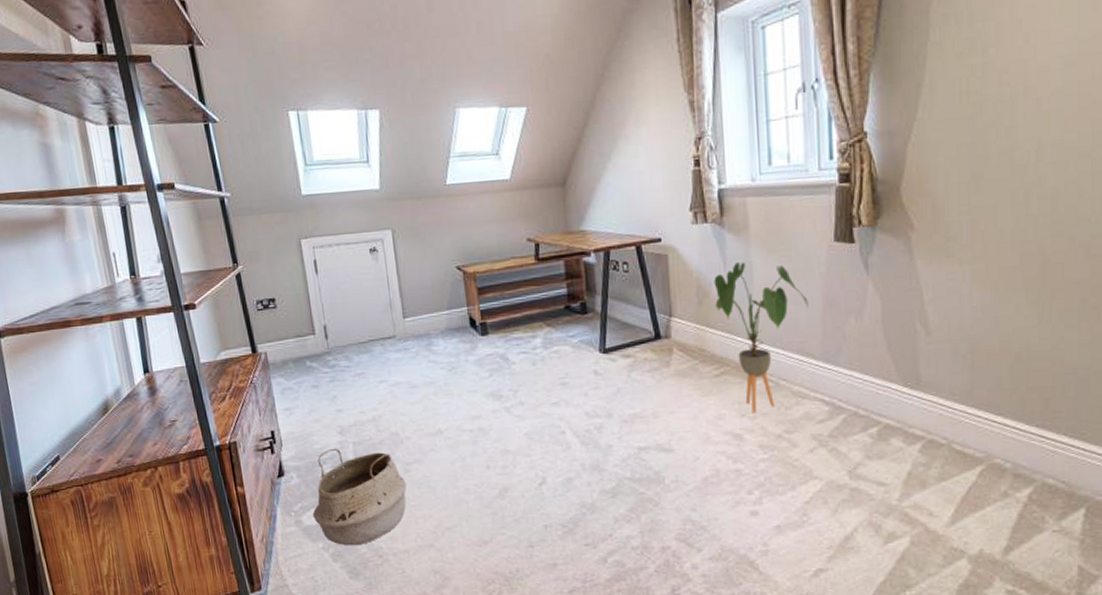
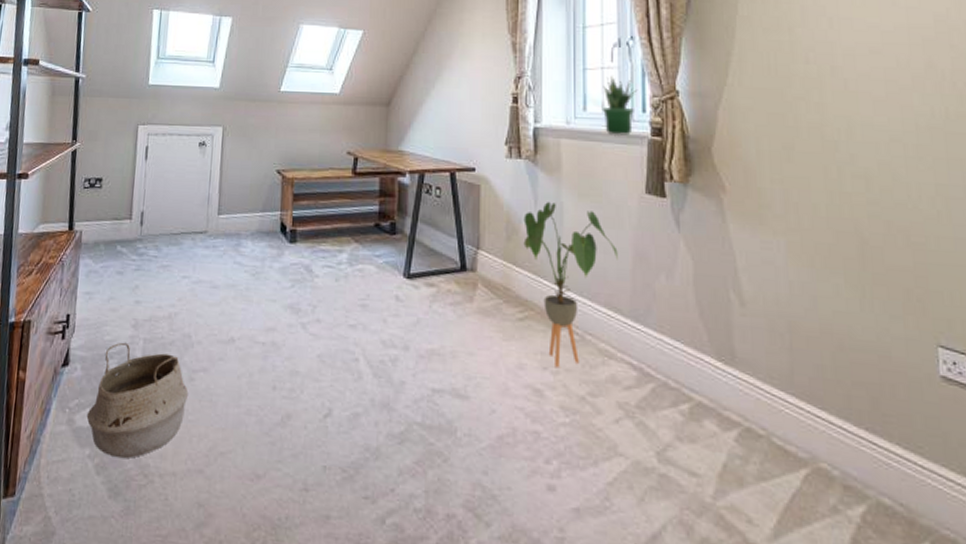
planter: none [788,124,825,188] -> present [603,75,638,137]

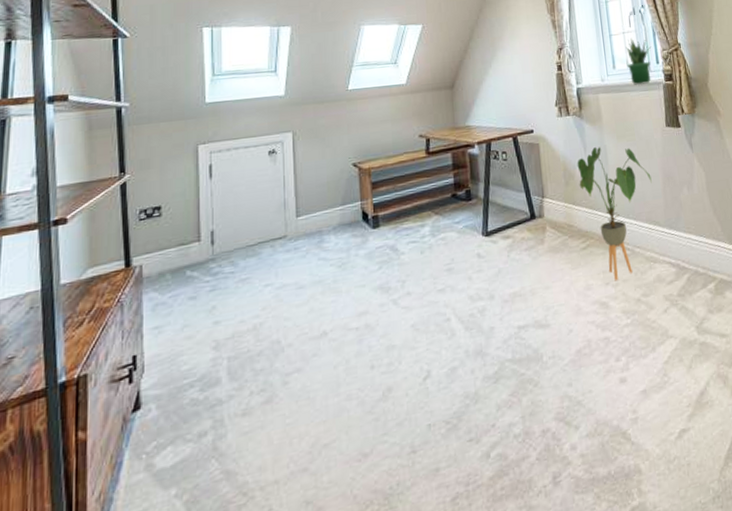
woven basket: present [86,342,189,459] -> none [168,364,284,488]

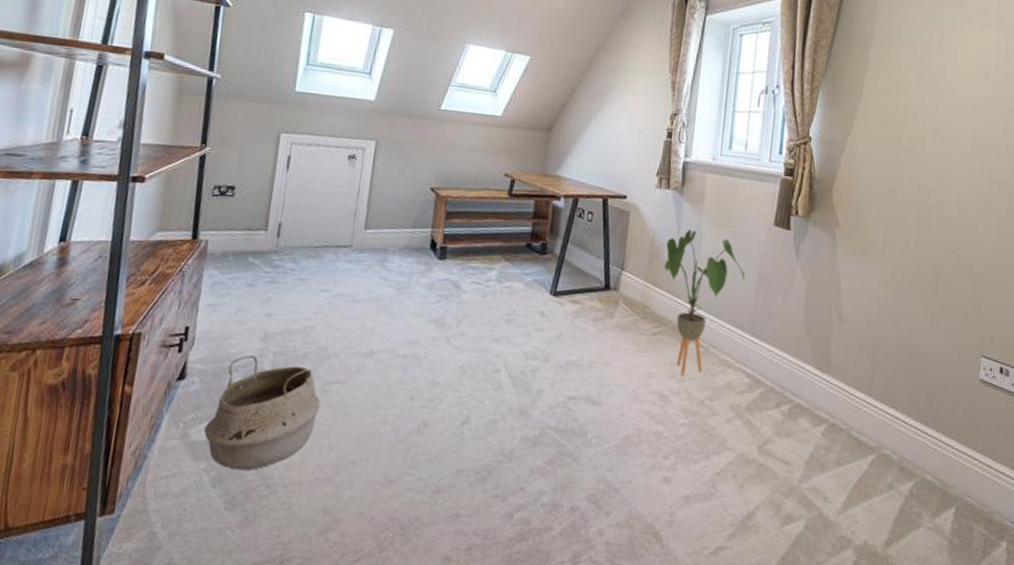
woven basket: none [168,364,284,488] -> present [203,355,321,471]
planter: present [625,37,652,86] -> none [746,119,778,174]

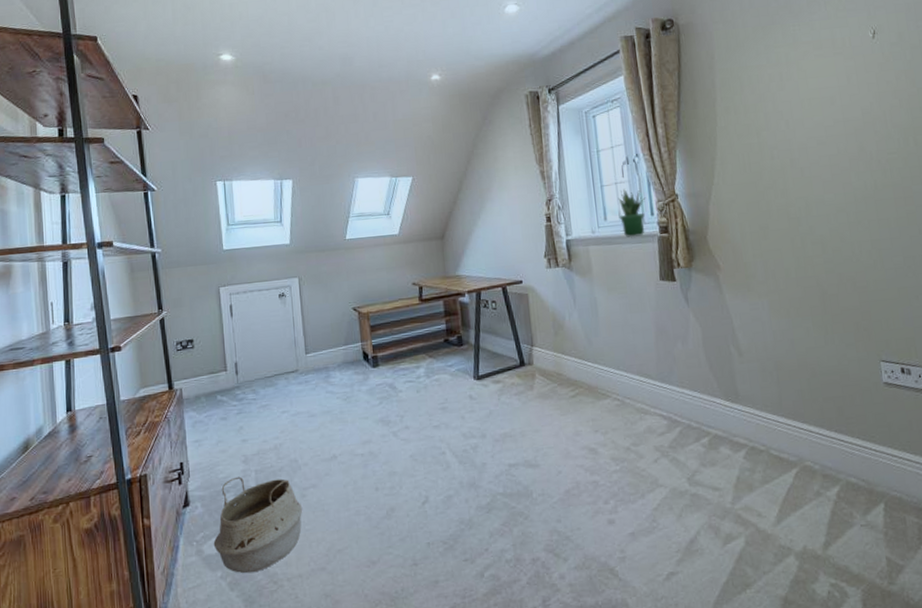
house plant: present [664,230,745,375] -> none [566,299,644,428]
planter: none [746,119,778,174] -> present [618,188,646,238]

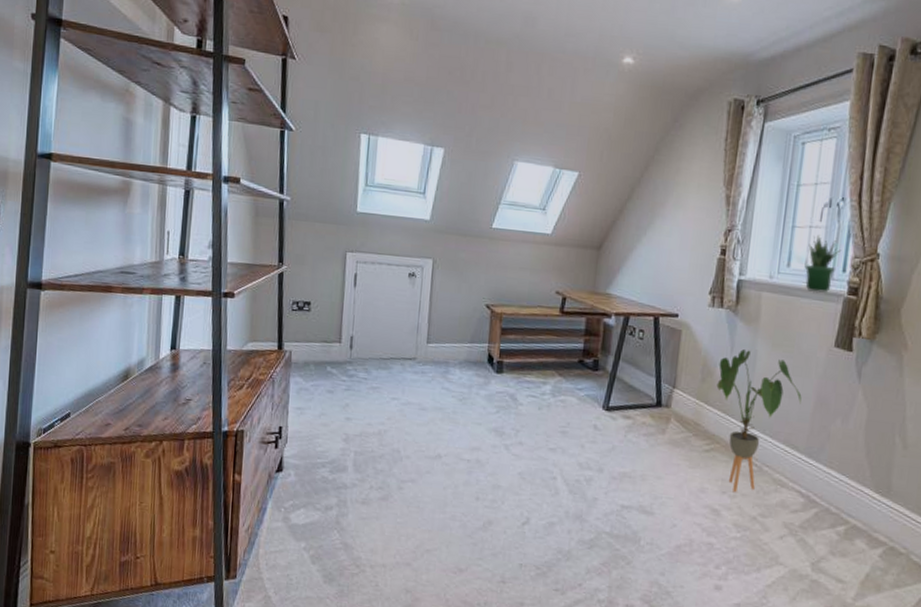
woven basket: present [213,476,303,574] -> none [301,453,398,552]
house plant: none [566,299,644,428] -> present [716,349,802,492]

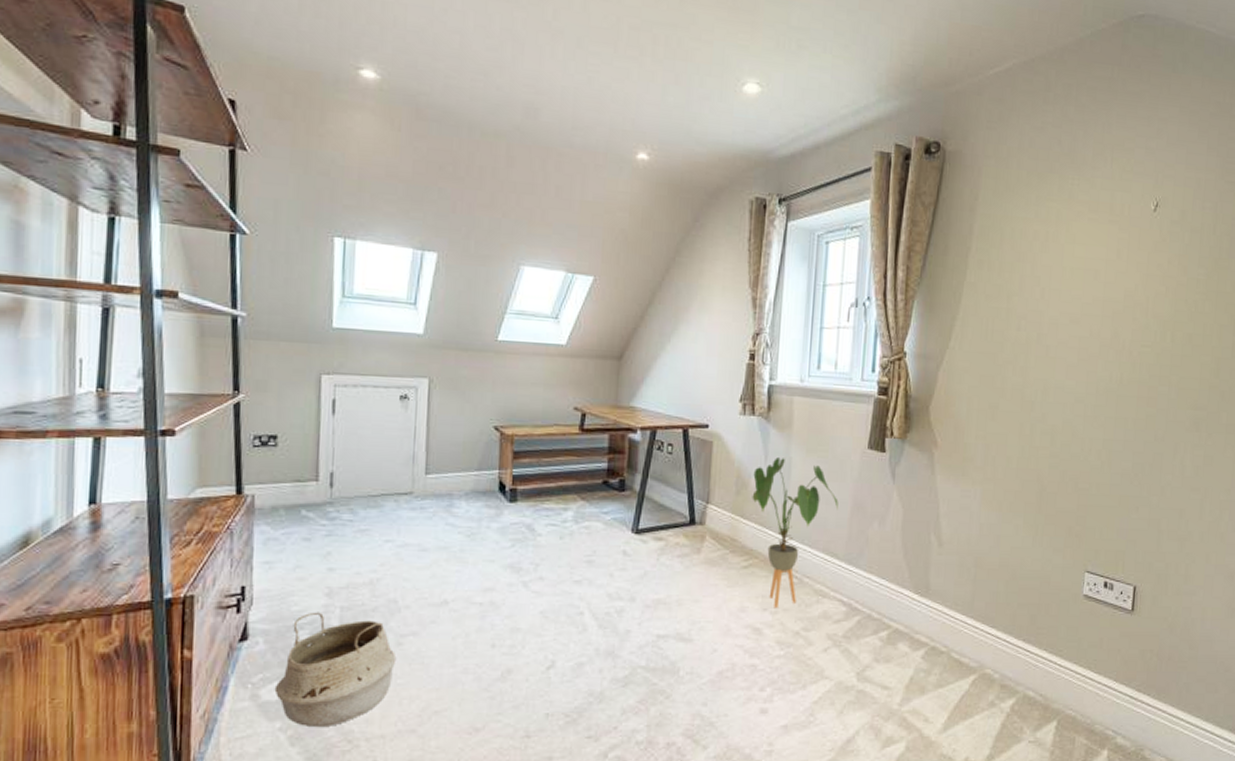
woven basket: none [301,453,398,552] -> present [274,612,397,728]
planter: present [805,234,842,293] -> none [836,335,870,395]

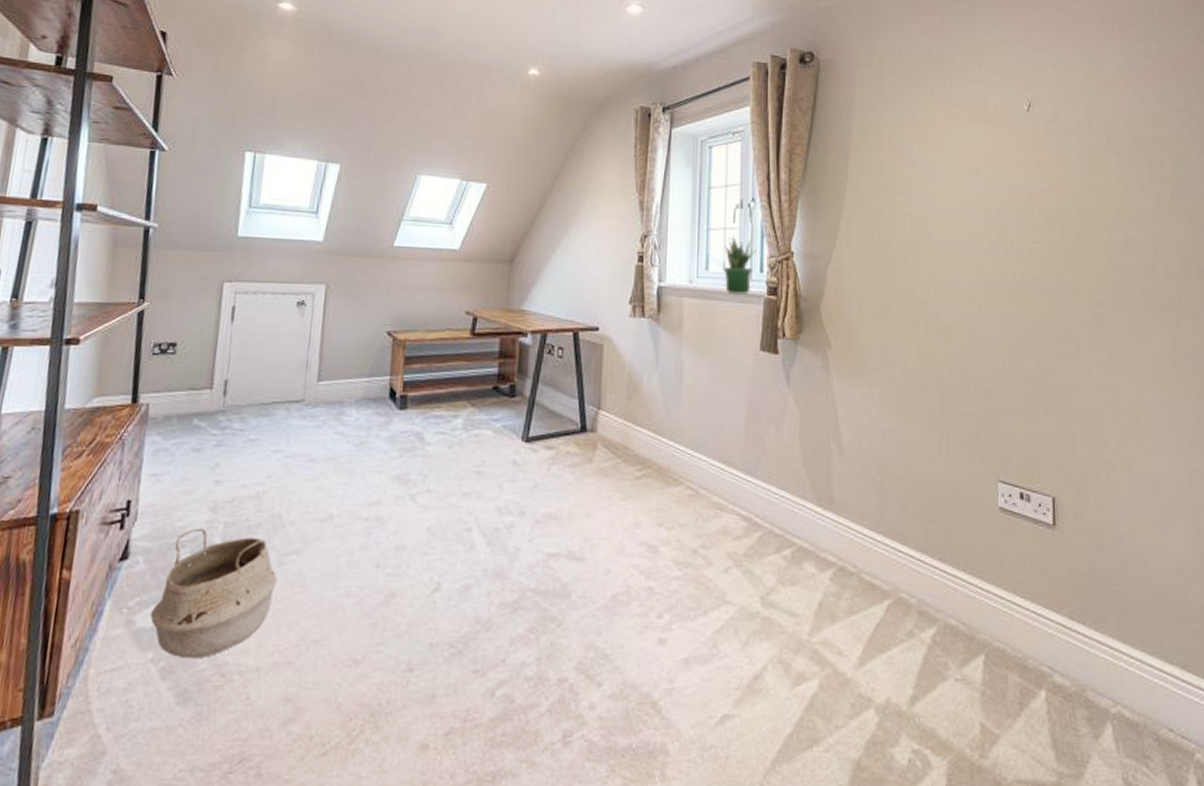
house plant: present [752,458,839,607] -> none [644,361,733,522]
planter: none [836,335,870,395] -> present [724,236,757,296]

